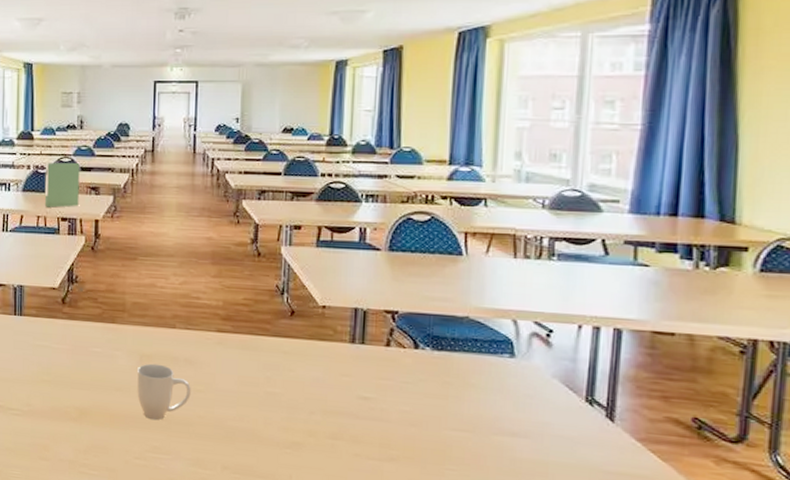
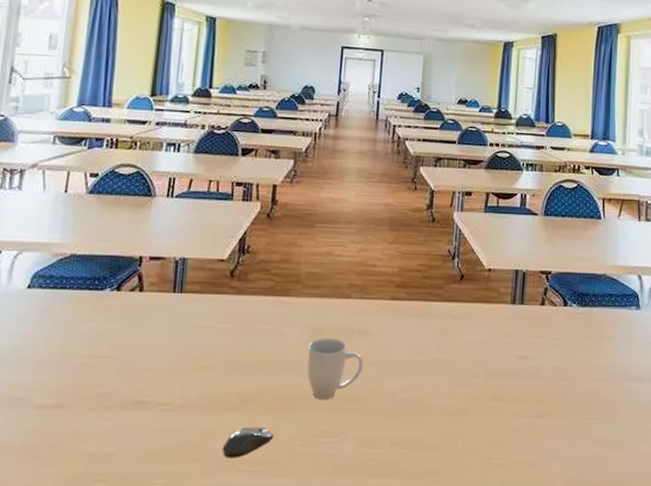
binder: present [44,162,80,208] -> none [218,123,260,172]
computer mouse: none [65,436,110,462] -> present [222,427,274,458]

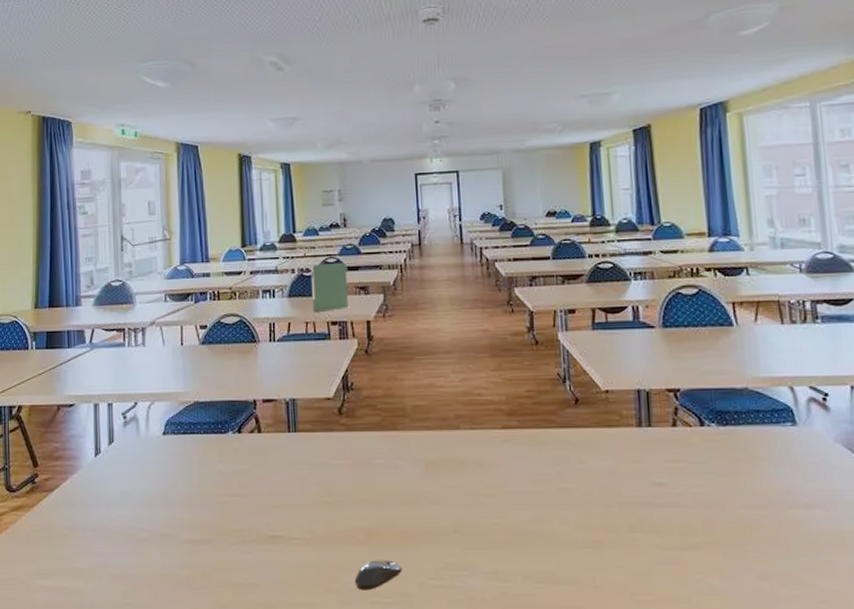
binder: none [218,123,260,172] -> present [310,263,348,312]
mug: present [307,338,363,399] -> none [423,470,483,532]

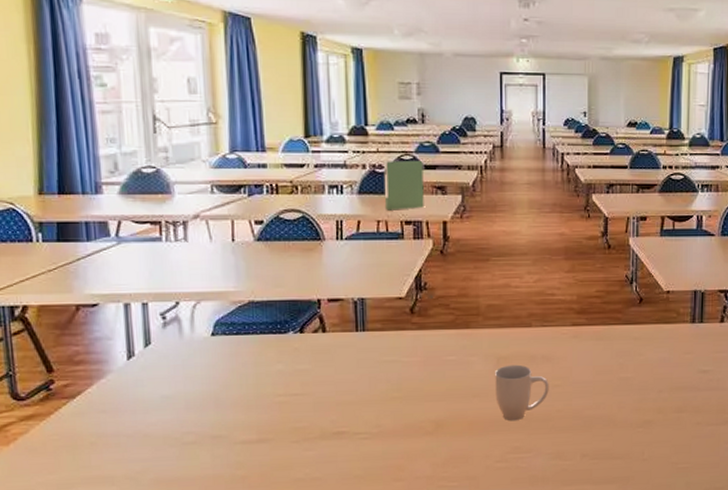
computer mouse: present [354,560,402,591] -> none [422,448,470,477]
mug: none [423,470,483,532] -> present [494,364,549,420]

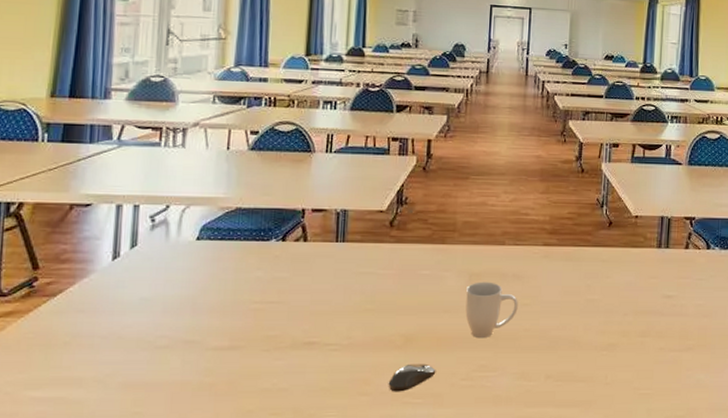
binder: present [383,161,424,210] -> none [374,81,414,127]
computer mouse: none [422,448,470,477] -> present [388,363,436,392]

